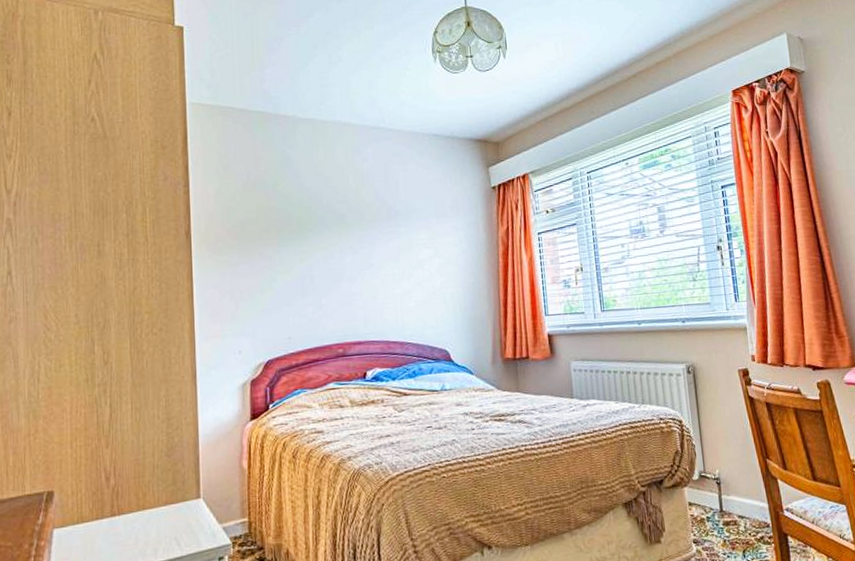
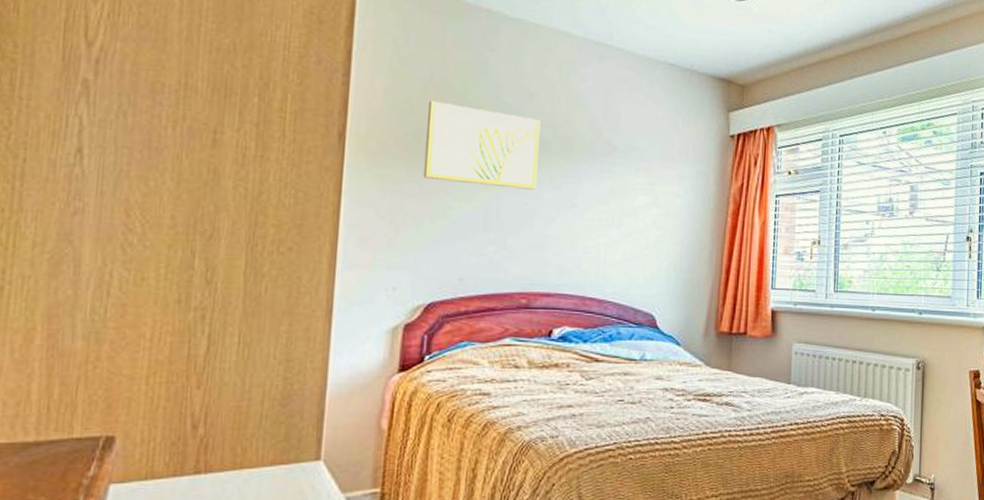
wall art: none [248,195,339,259] -> present [423,100,541,190]

